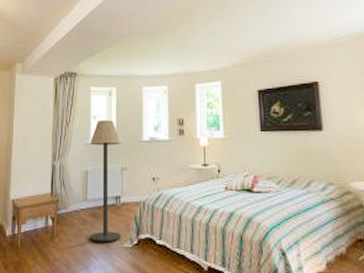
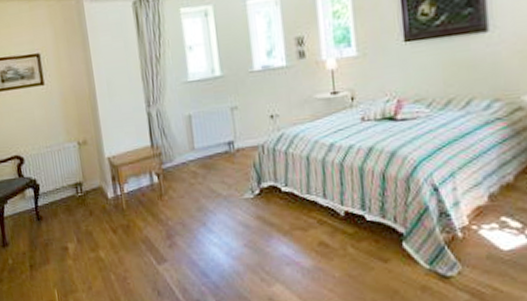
floor lamp: present [89,119,122,242] -> none [189,49,240,196]

